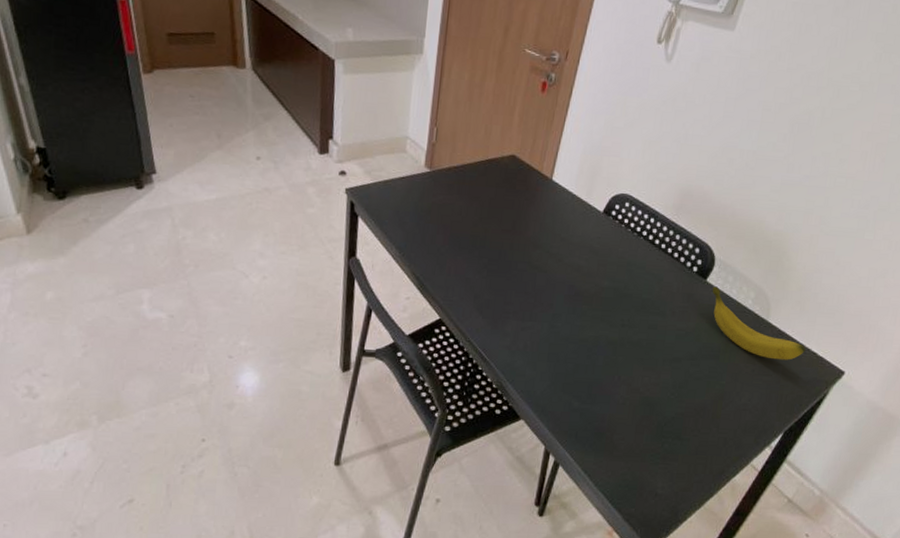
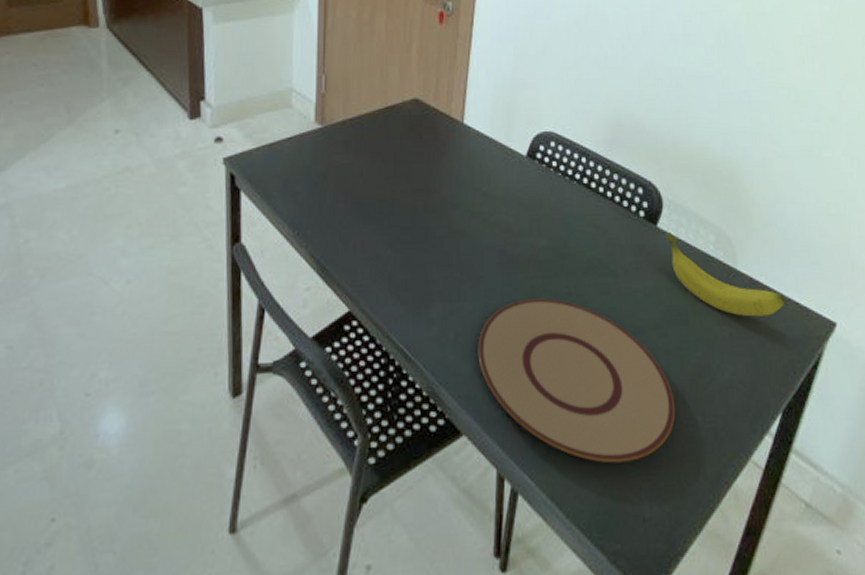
plate: none [540,325,697,454] -> present [478,298,676,463]

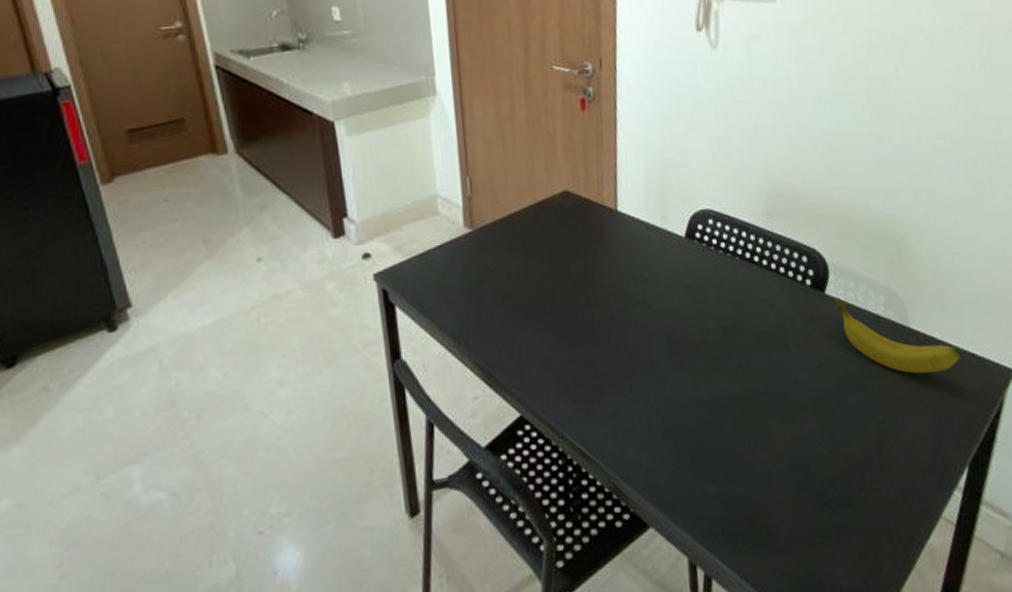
plate: present [478,298,676,463] -> none [655,379,862,538]

